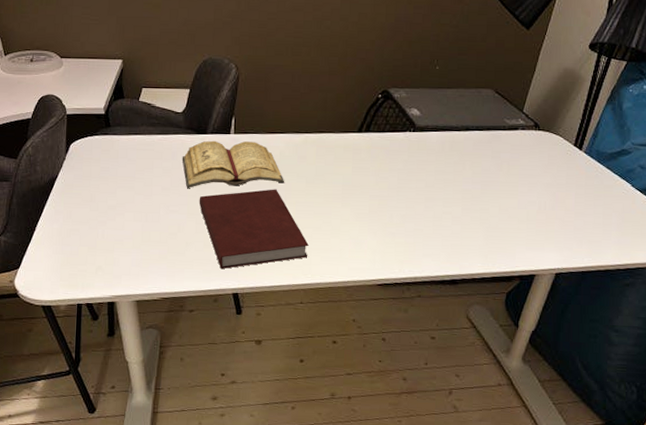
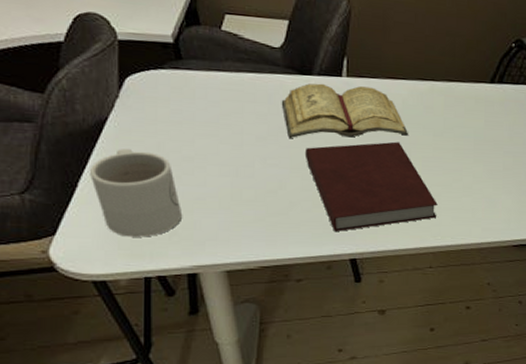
mug: none [43,199,105,271] -> present [89,148,182,237]

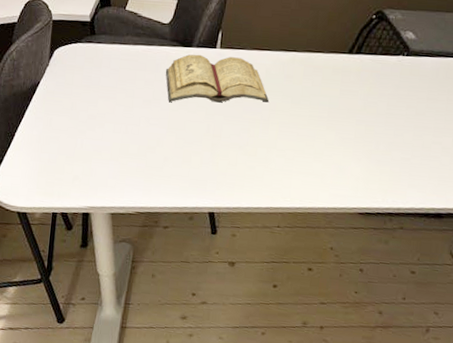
mug: present [89,148,182,237] -> none [23,106,84,180]
notebook: present [304,141,438,231] -> none [180,107,290,187]

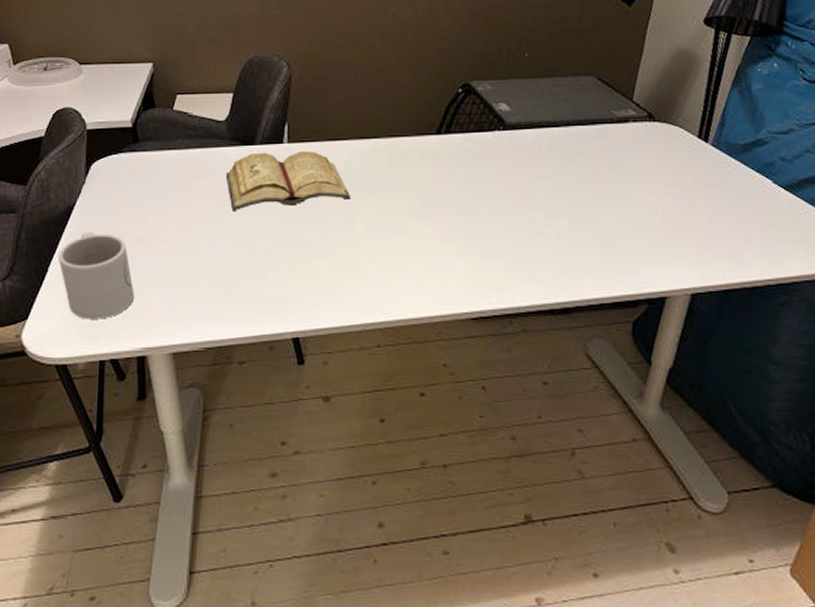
mug: none [23,106,84,180] -> present [58,231,134,319]

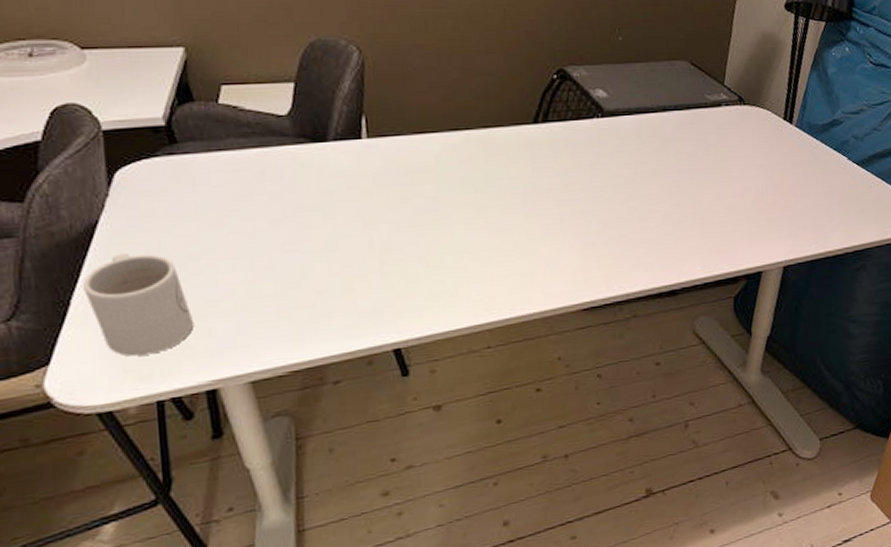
diary: present [225,151,350,212] -> none [294,146,445,218]

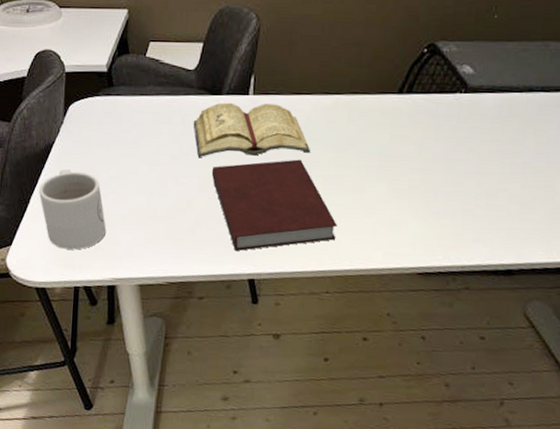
diary: none [294,146,445,218] -> present [193,102,310,158]
notebook: none [327,205,490,319] -> present [211,159,337,251]

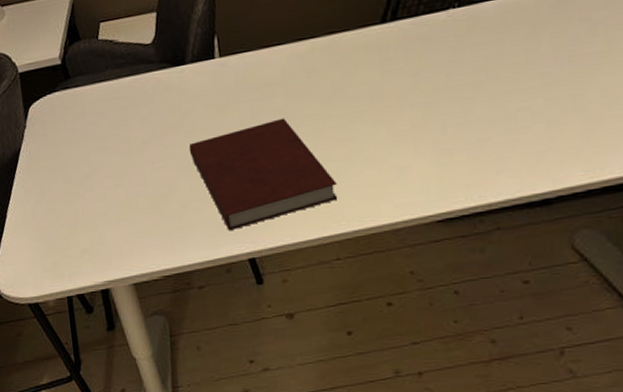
mug: present [38,168,106,250] -> none [13,174,89,259]
diary: present [193,102,310,158] -> none [160,62,293,138]

